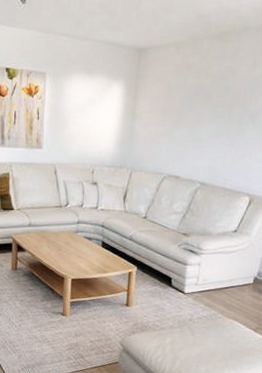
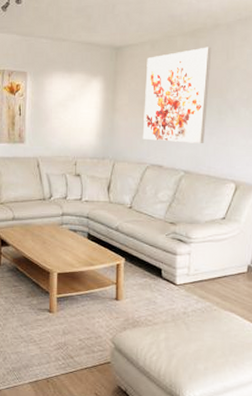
wall art: none [161,52,239,155] -> present [142,47,212,143]

